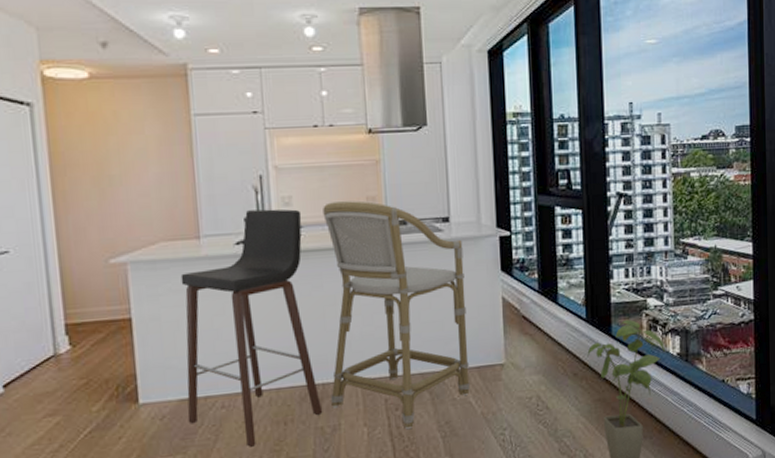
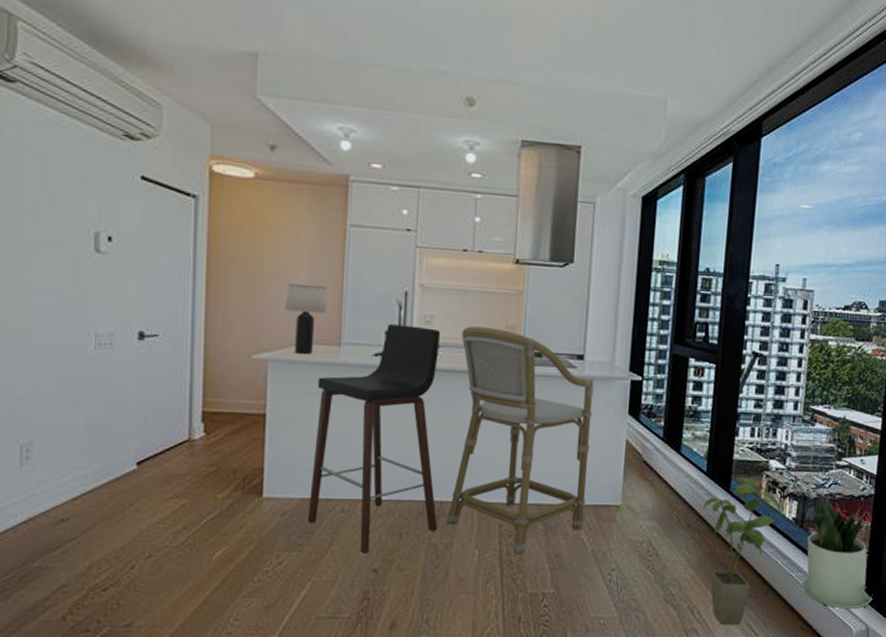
table lamp: none [136,179,181,254] -> present [284,283,328,355]
planter: none [693,326,765,438] -> present [800,495,873,610]

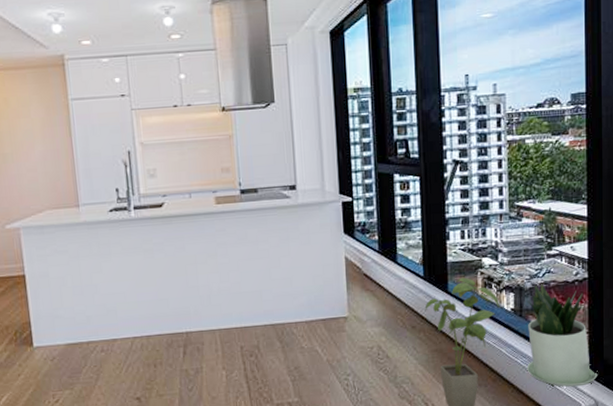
table lamp: present [284,283,328,355] -> none [25,156,63,220]
bar stool: present [307,324,441,554] -> none [64,180,187,385]
bar stool: present [447,326,594,558] -> none [183,172,317,374]

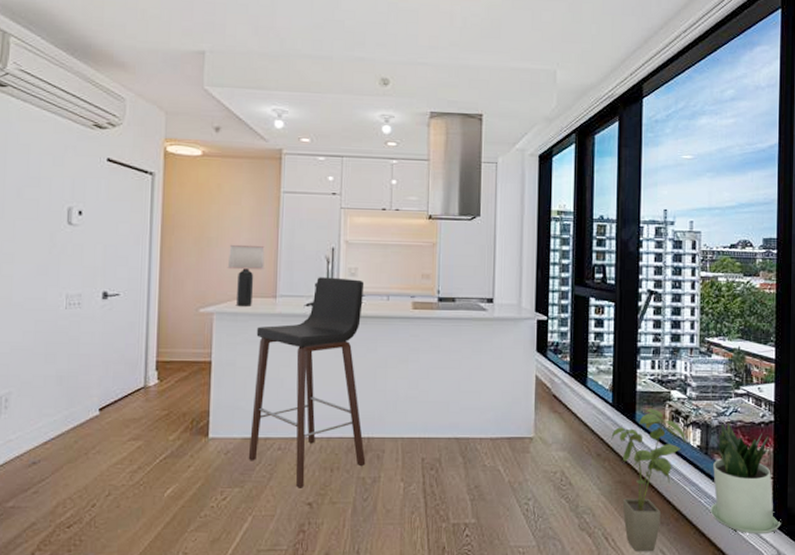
table lamp: none [25,156,63,220] -> present [227,244,265,308]
bar stool: none [64,180,187,385] -> present [248,277,366,488]

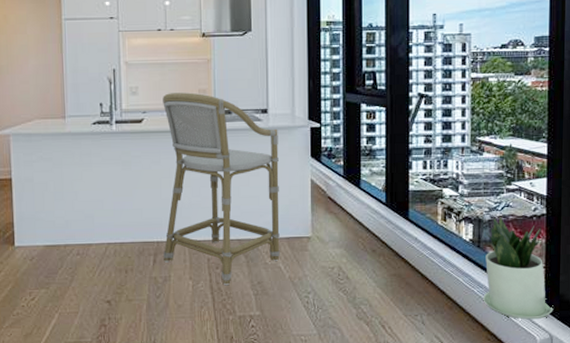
table lamp: present [227,244,265,308] -> none [19,70,52,129]
bar stool: present [248,277,366,488] -> none [49,97,157,288]
bar stool: none [374,276,503,489] -> present [163,92,280,286]
house plant: present [611,408,687,551] -> none [385,206,459,337]

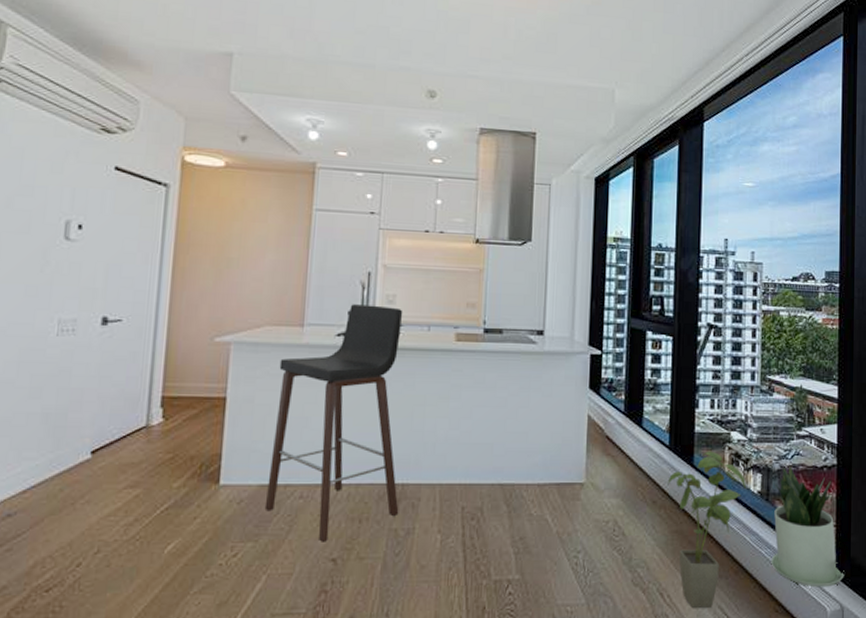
bar stool: none [49,97,157,288] -> present [264,304,403,542]
bar stool: present [163,92,280,286] -> none [408,304,554,542]
house plant: none [385,206,459,337] -> present [667,451,747,608]

